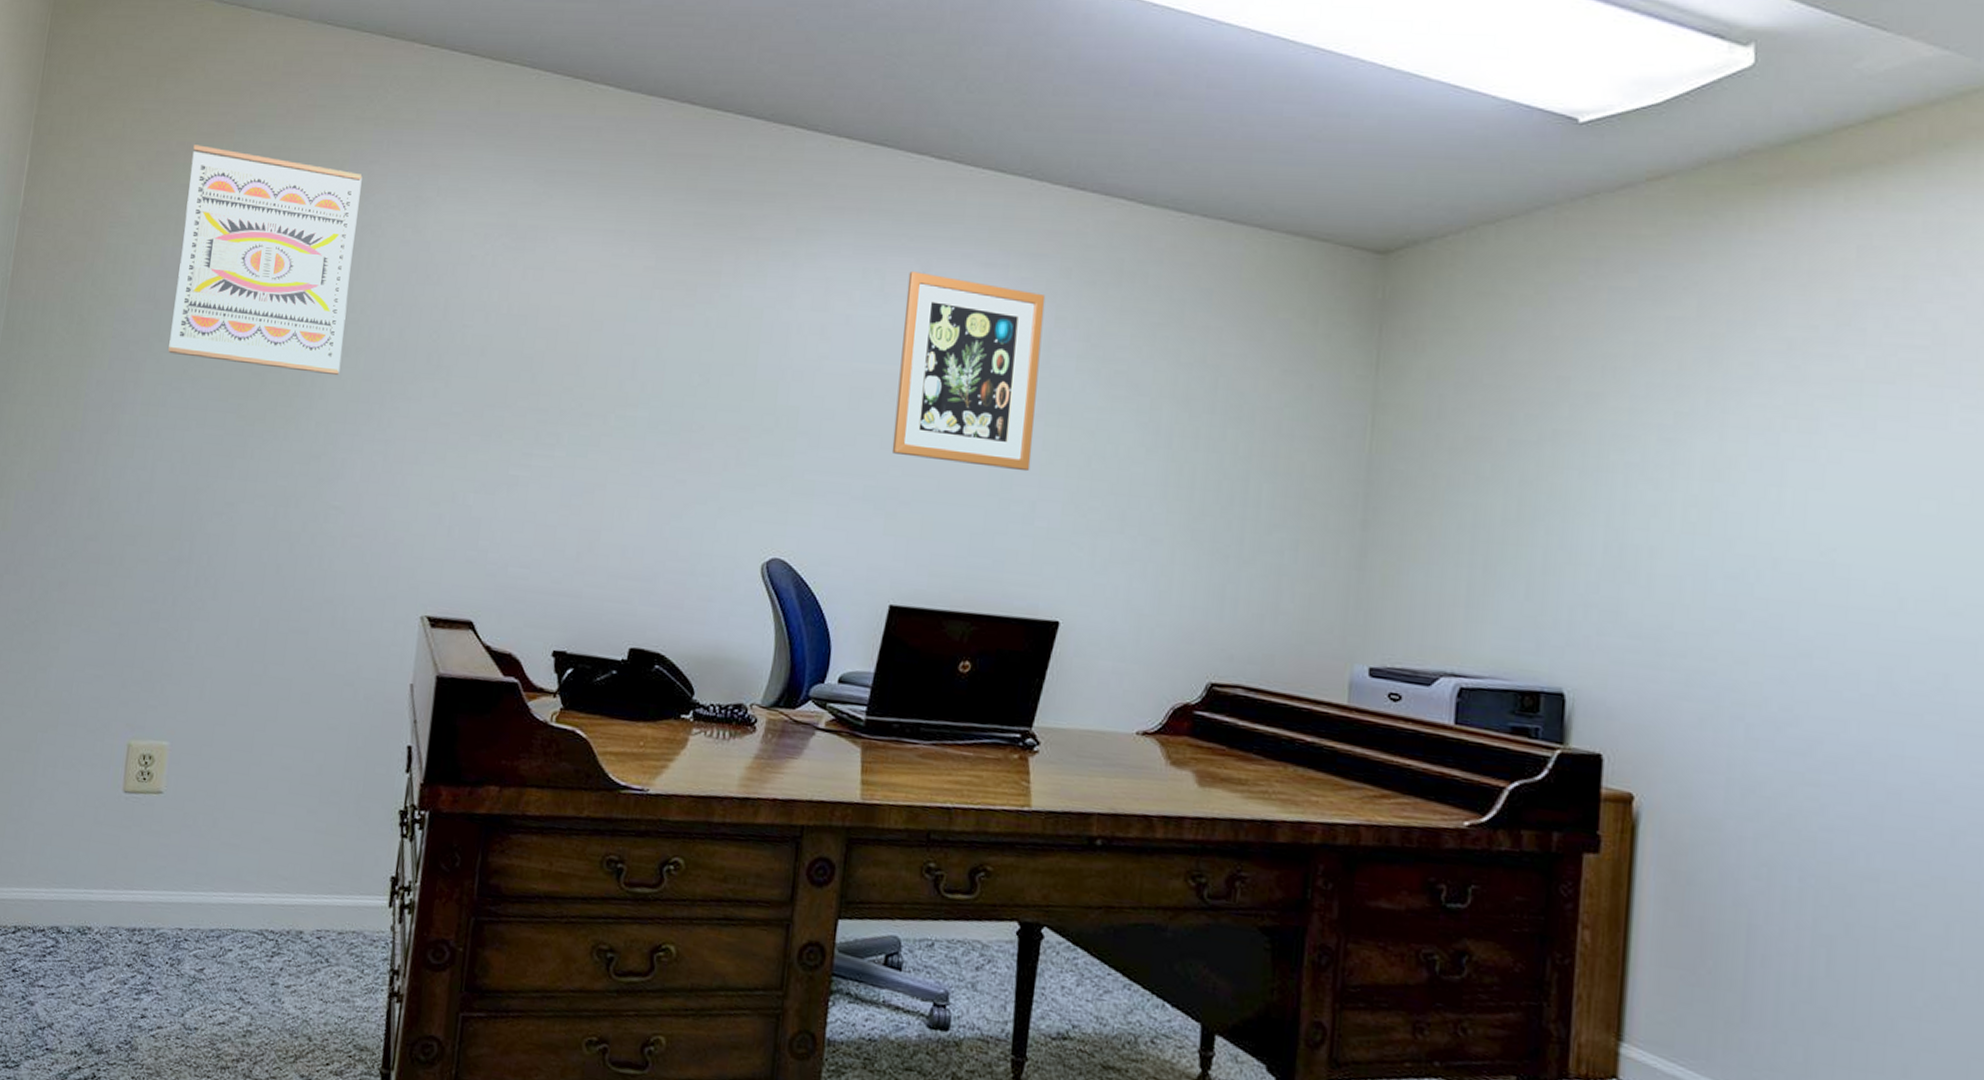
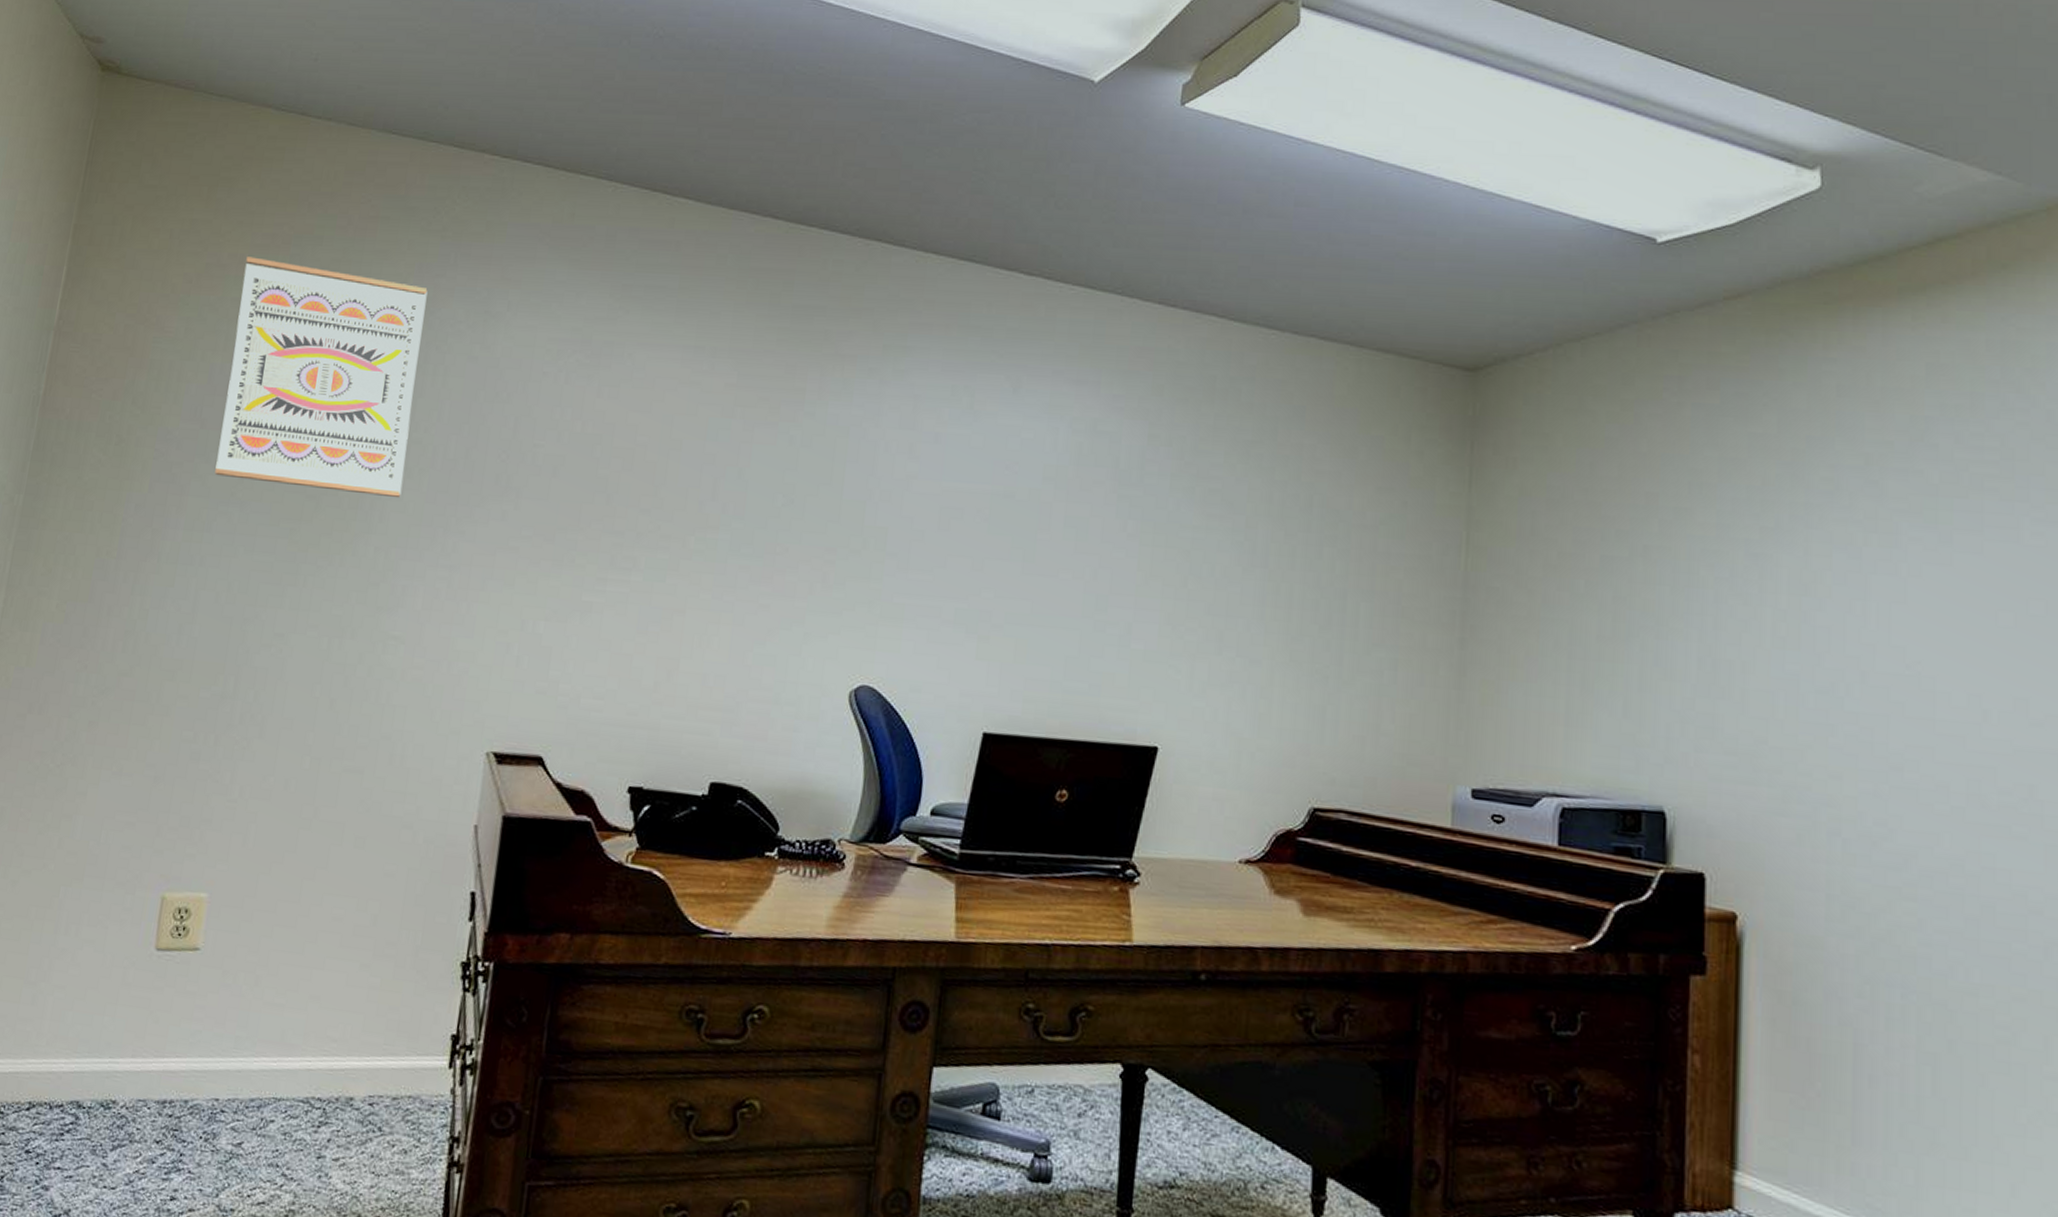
wall art: present [891,271,1046,472] -> none [983,389,1138,593]

